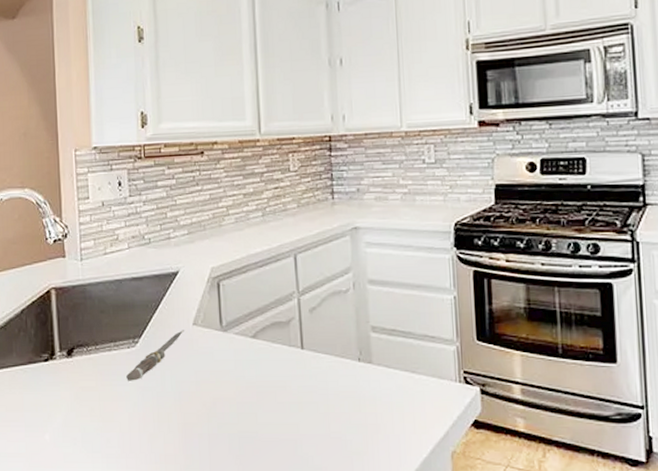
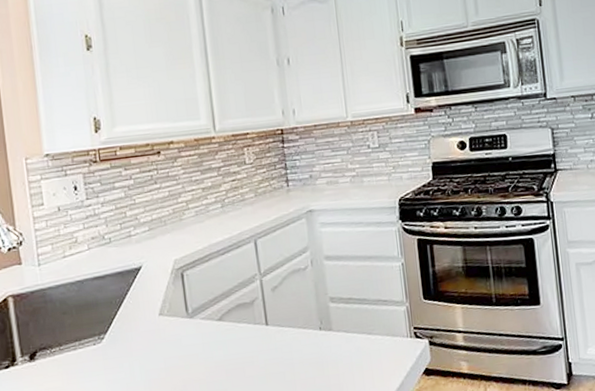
knife: present [126,330,184,381] -> none [94,321,151,377]

